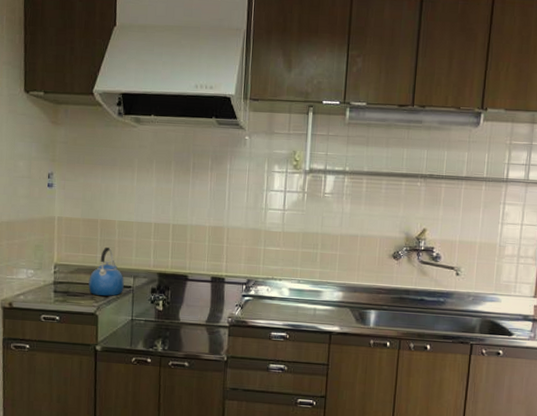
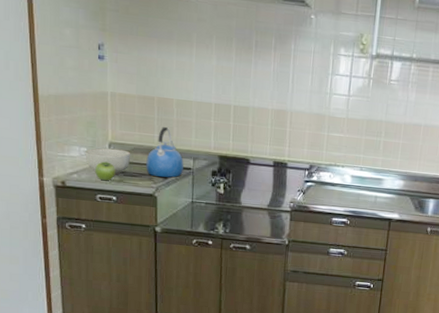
bowl: none [32,269,75,296] -> present [85,148,131,175]
fruit: none [40,282,60,302] -> present [95,161,115,181]

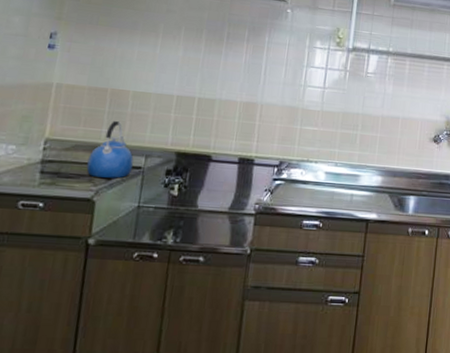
bowl: present [85,148,131,175] -> none [12,145,71,177]
fruit: present [95,161,115,181] -> none [21,161,48,184]

